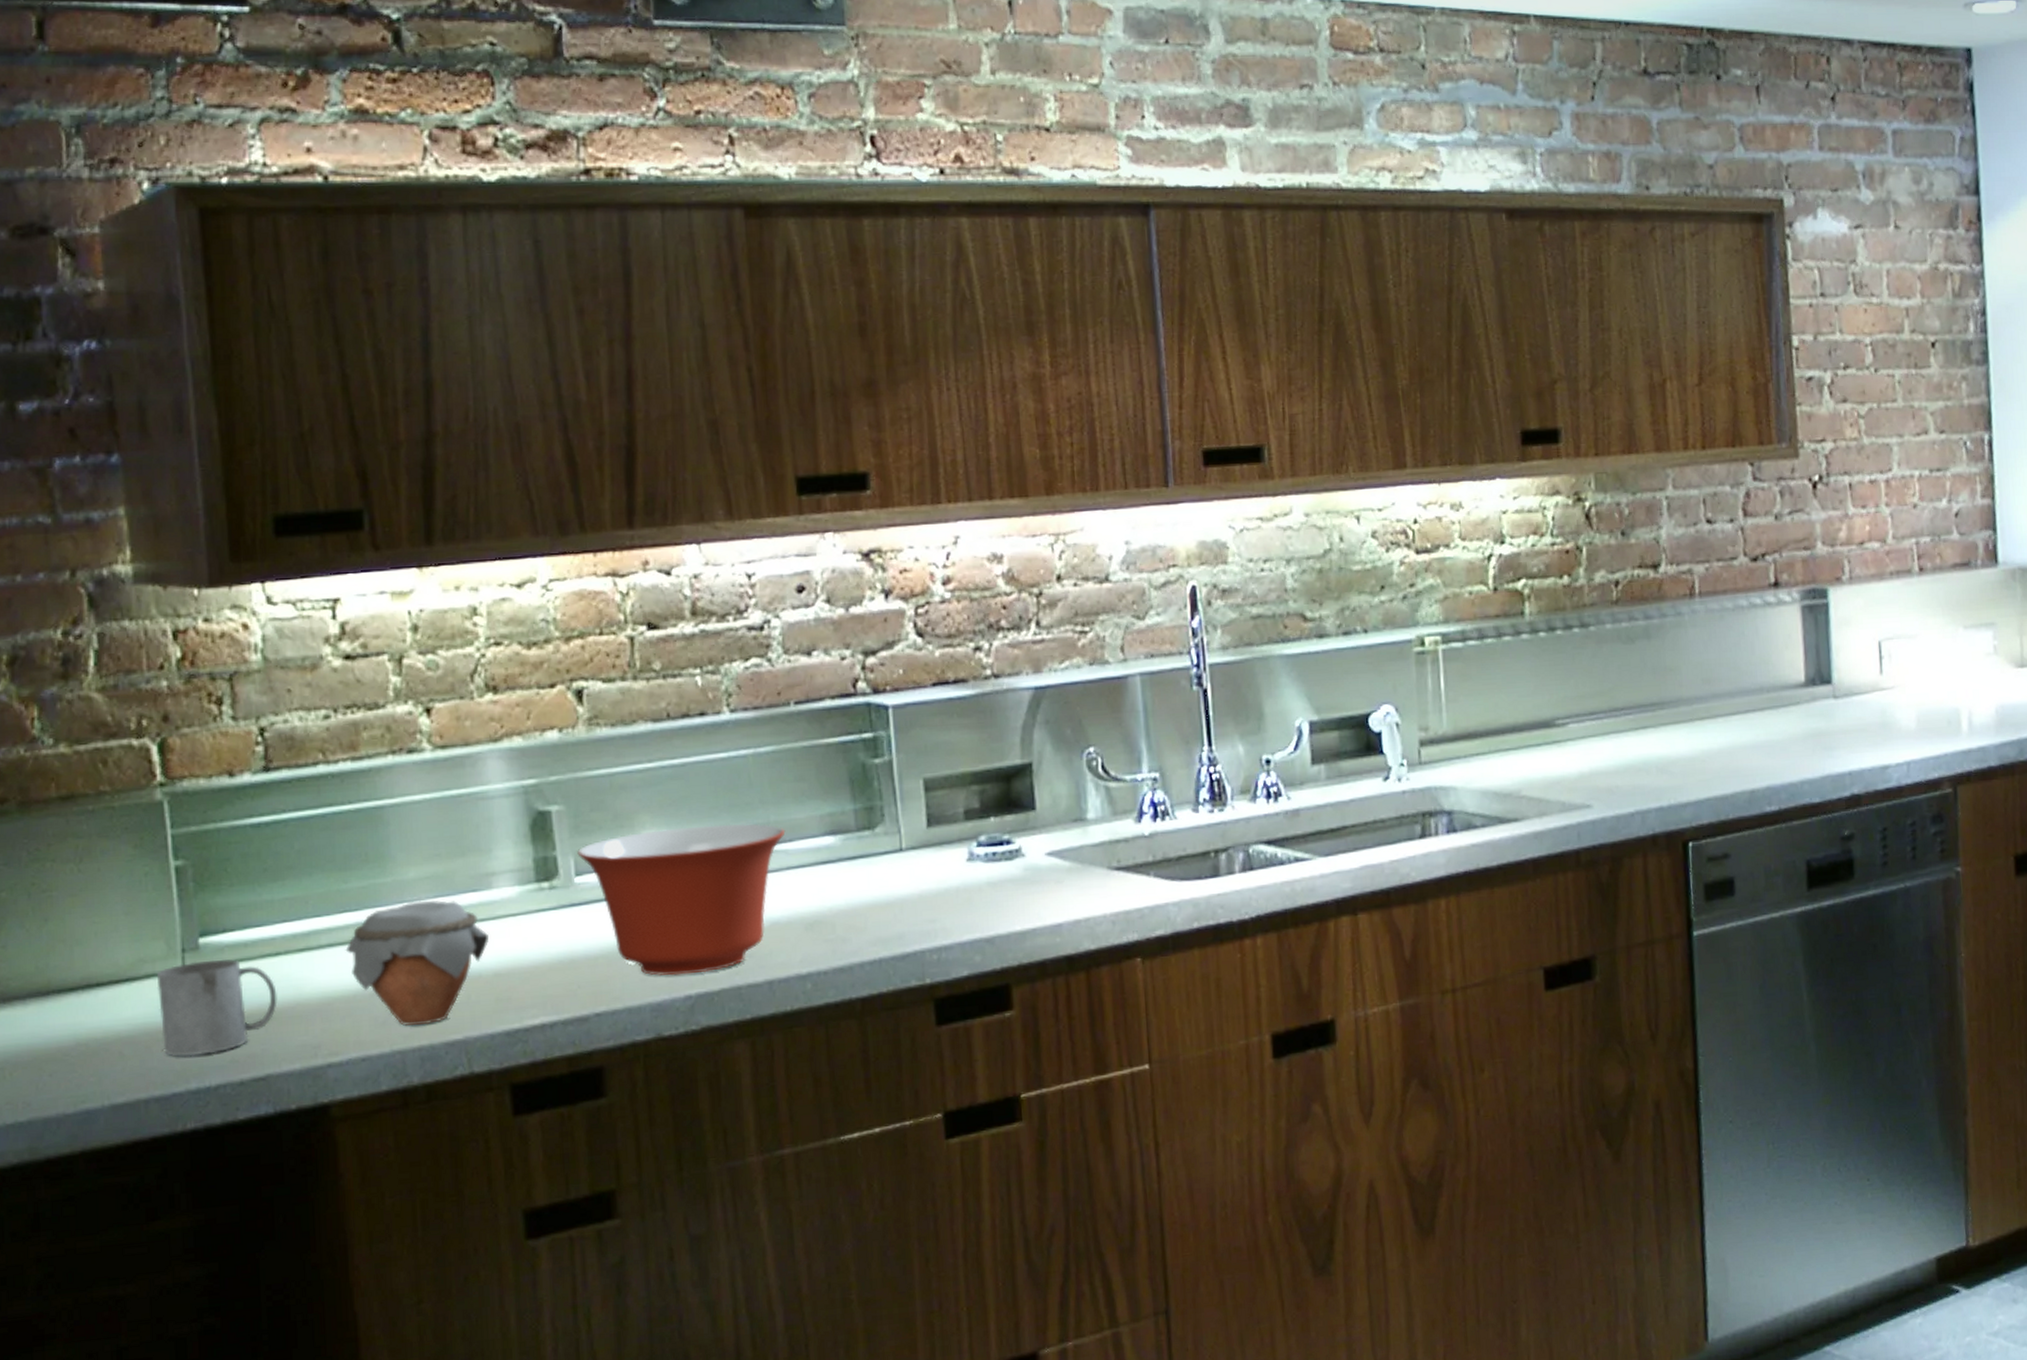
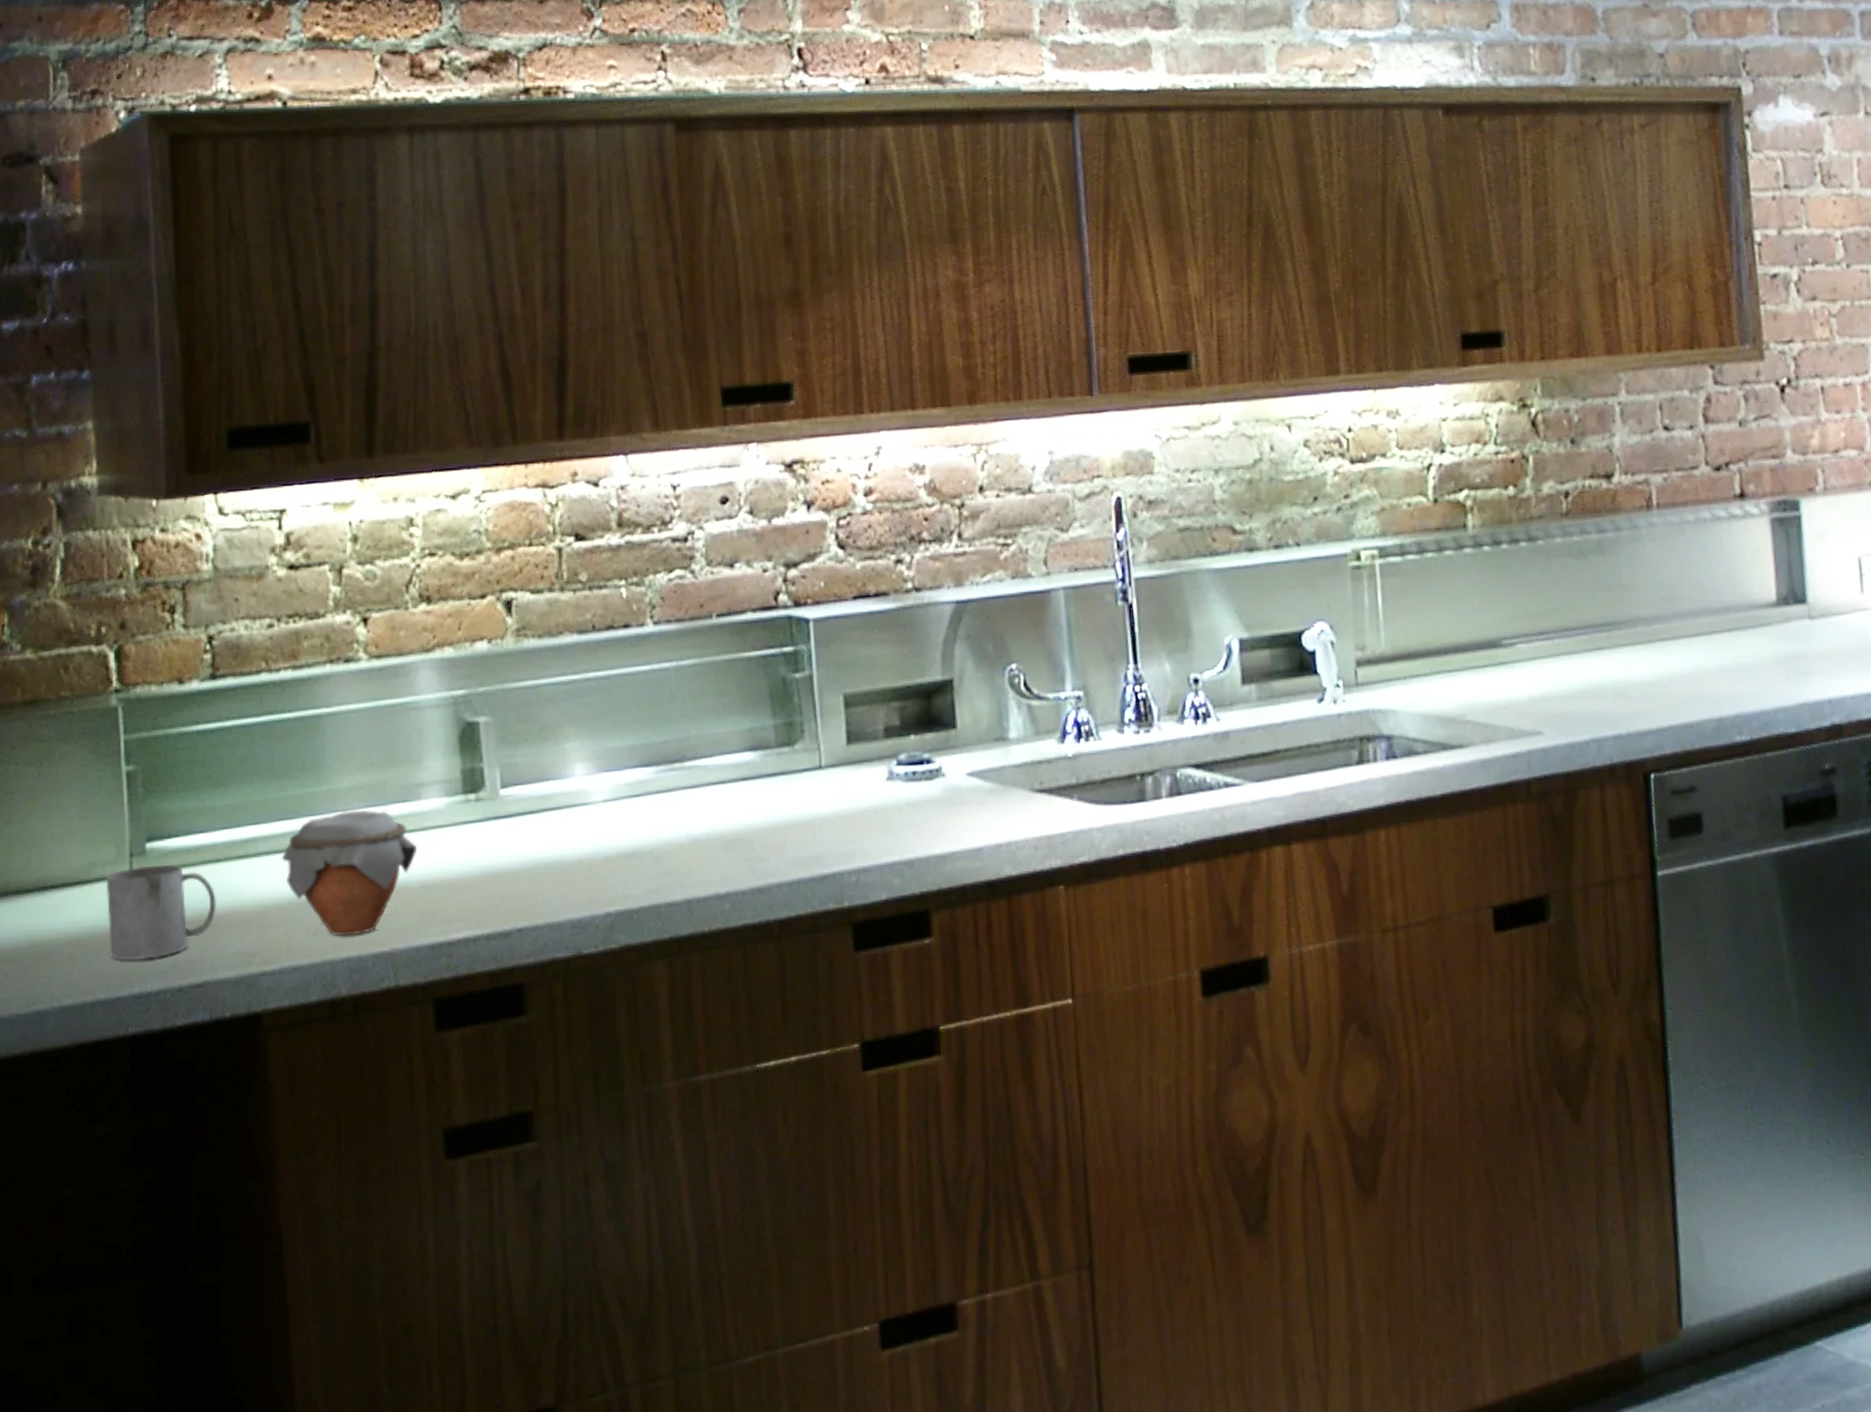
mixing bowl: present [577,823,786,976] -> none [503,737,706,892]

